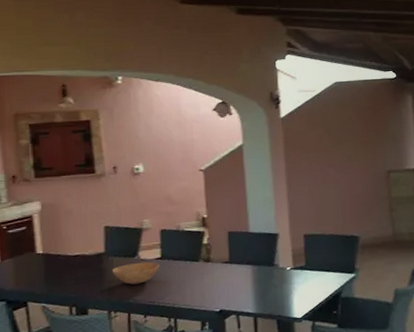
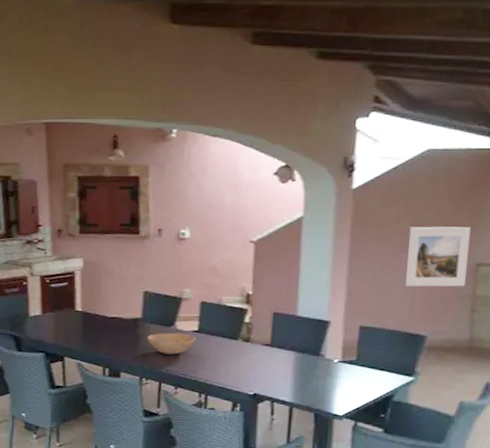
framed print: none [331,142,382,195] -> present [406,226,471,287]

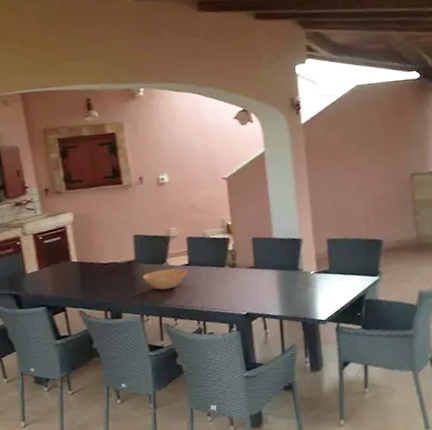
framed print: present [406,226,471,287] -> none [353,145,405,200]

